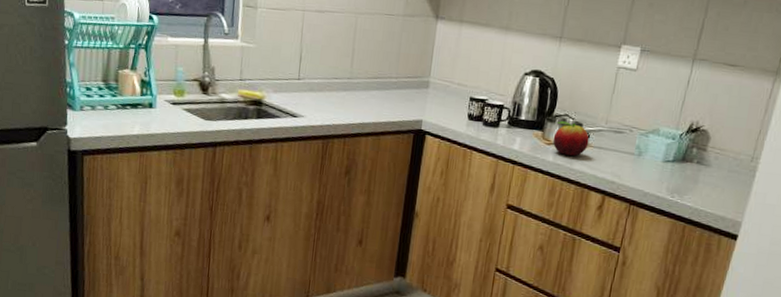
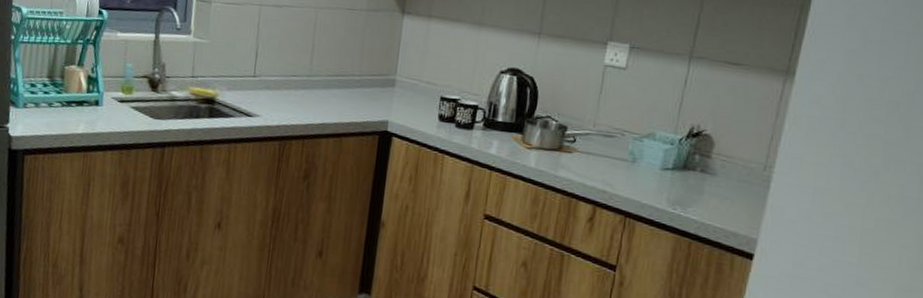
fruit: present [552,121,590,156] -> none [534,123,576,162]

